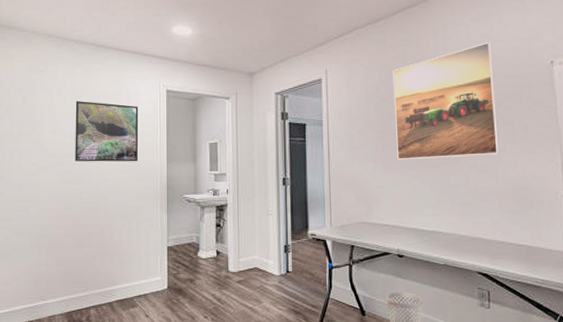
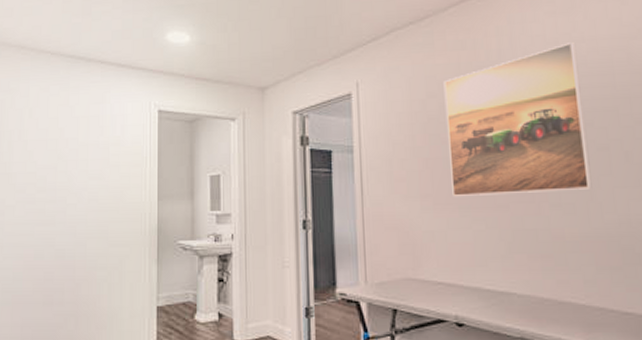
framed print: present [75,100,139,162] -> none [47,124,124,199]

